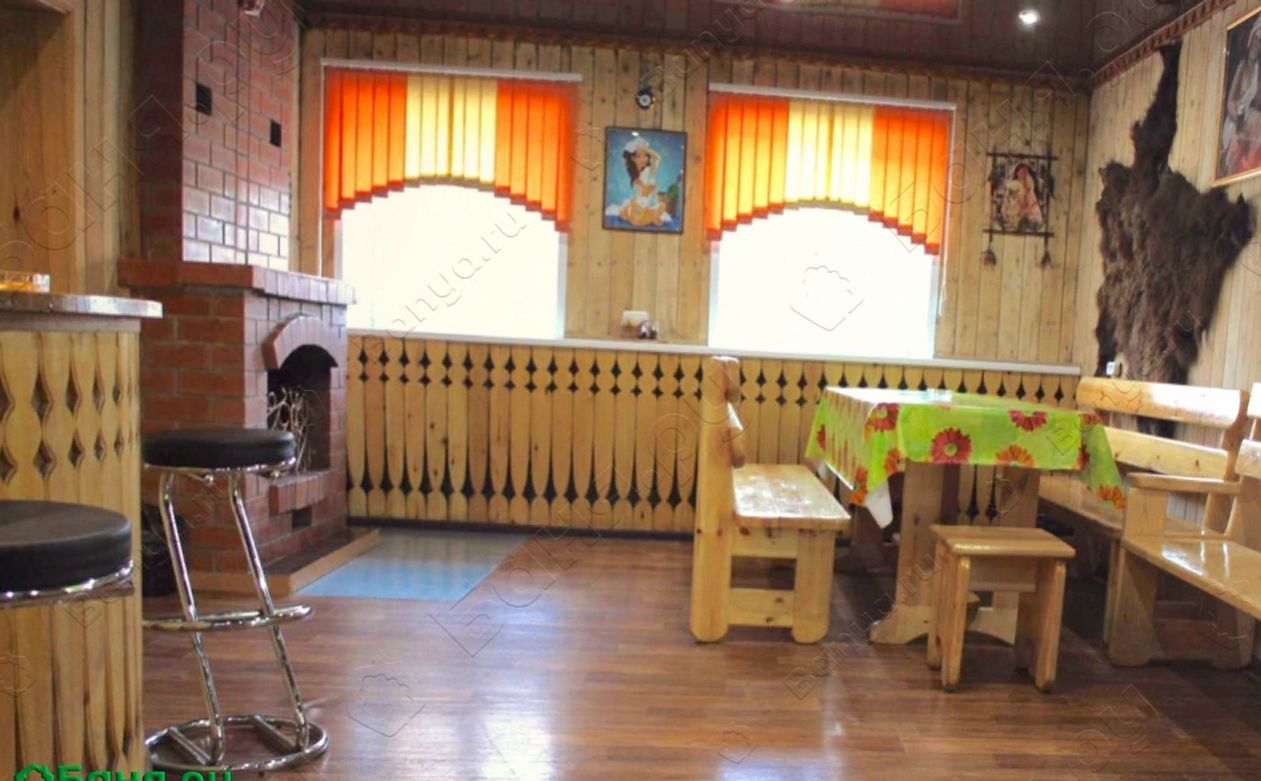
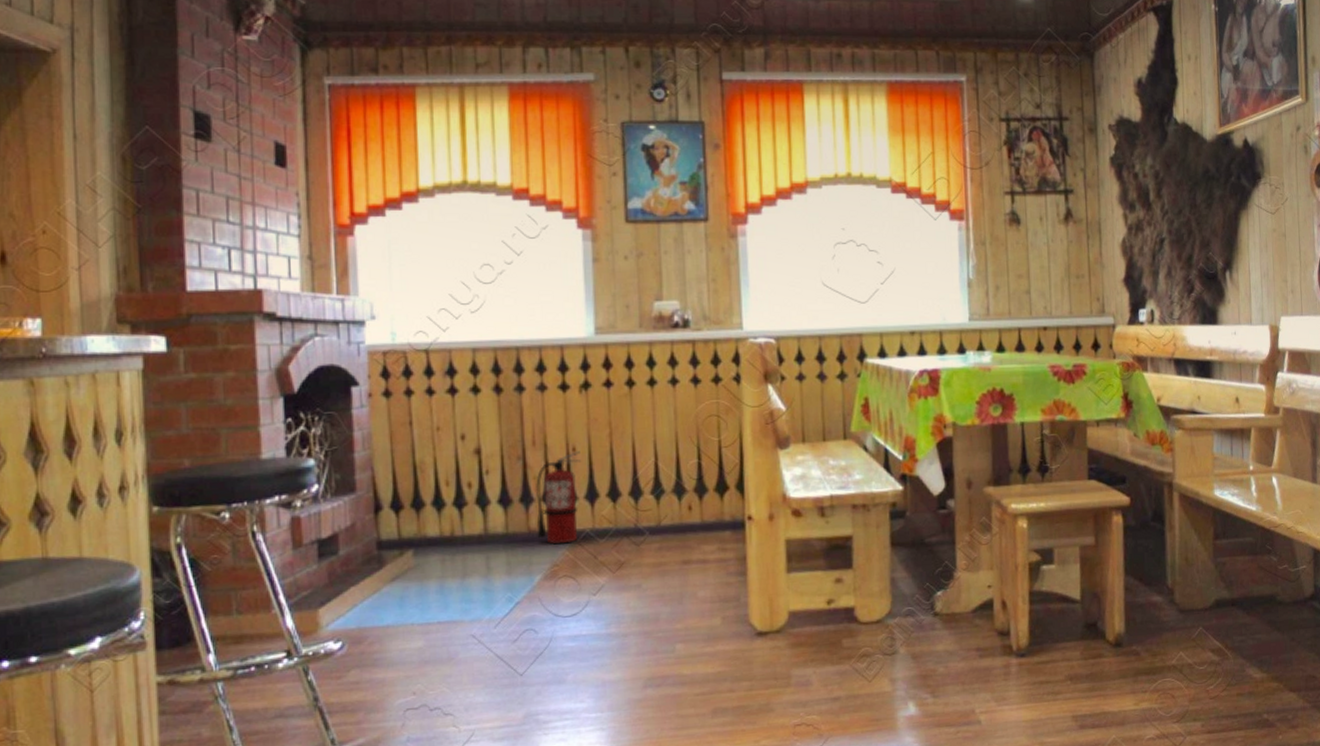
fire extinguisher: none [495,450,542,538] -> present [535,451,581,545]

